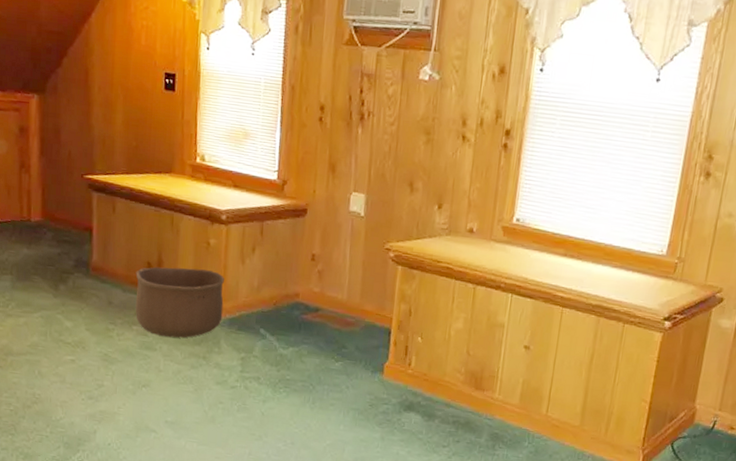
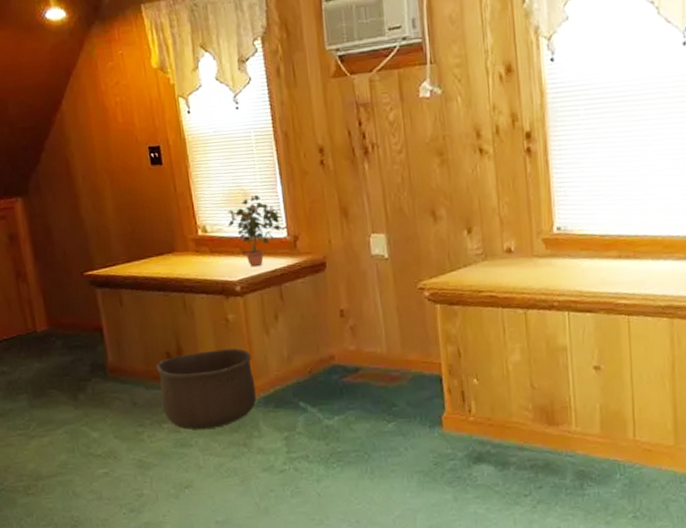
potted plant: none [225,136,275,201] -> present [227,195,283,266]

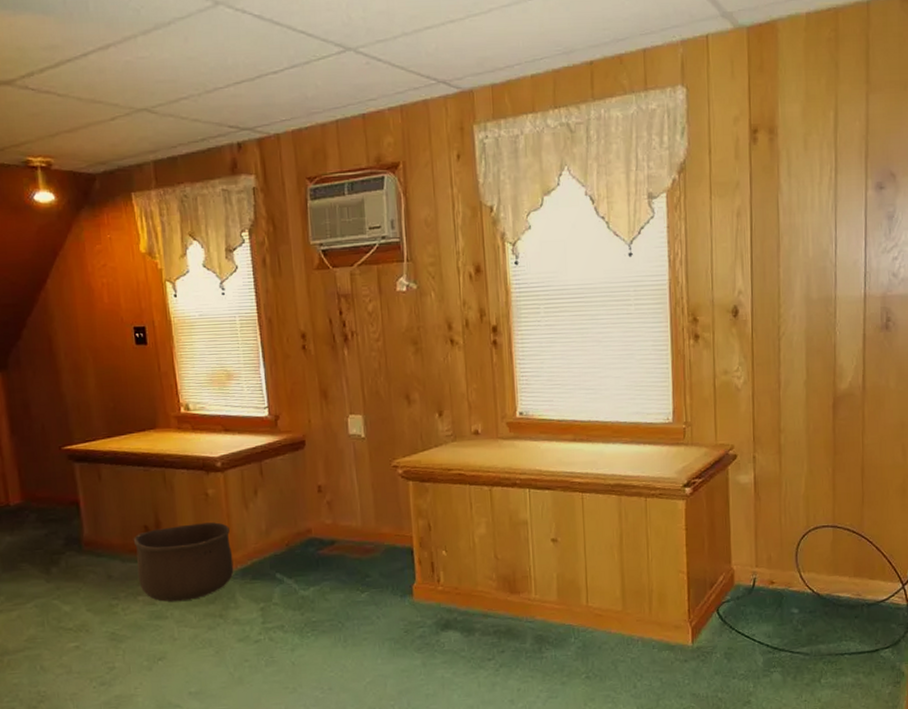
potted plant: present [227,195,283,266] -> none [210,376,264,443]

